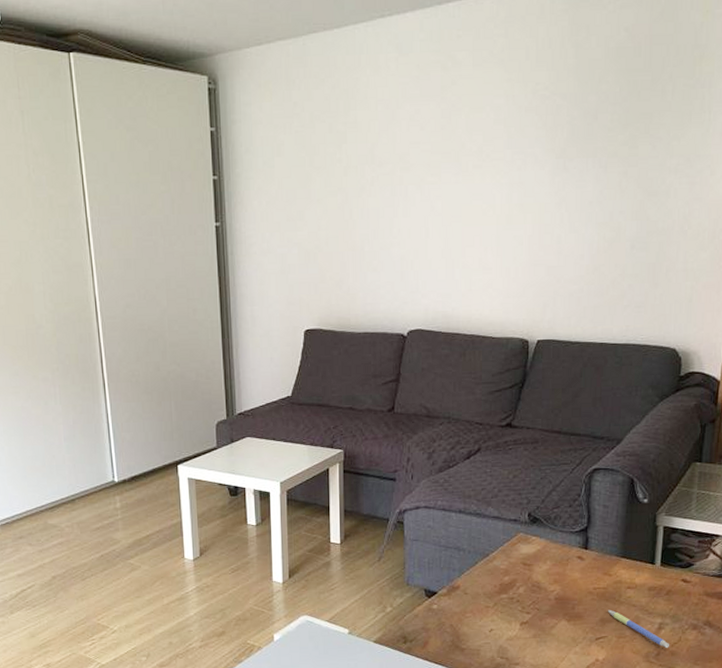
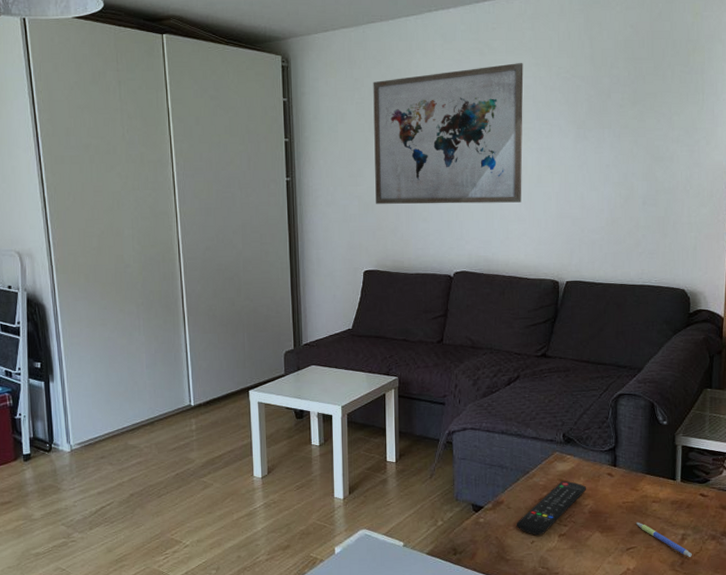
wall art: none [315,79,493,252] -> present [373,63,524,204]
remote control: none [473,564,554,624] -> present [516,481,587,536]

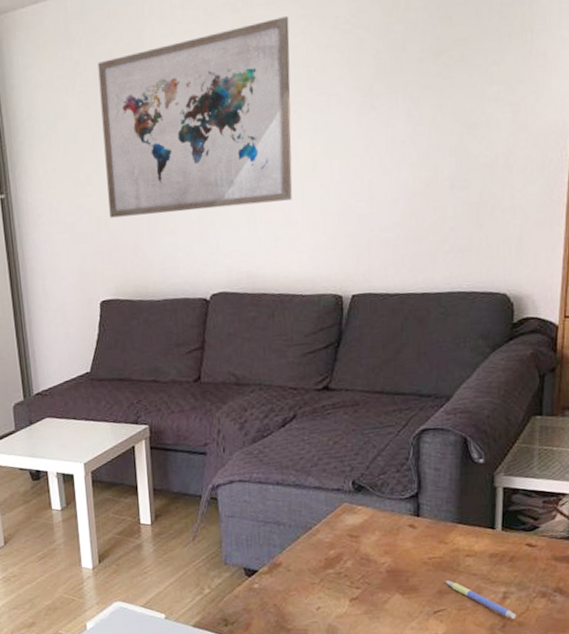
remote control: present [516,481,587,536] -> none [297,536,384,601]

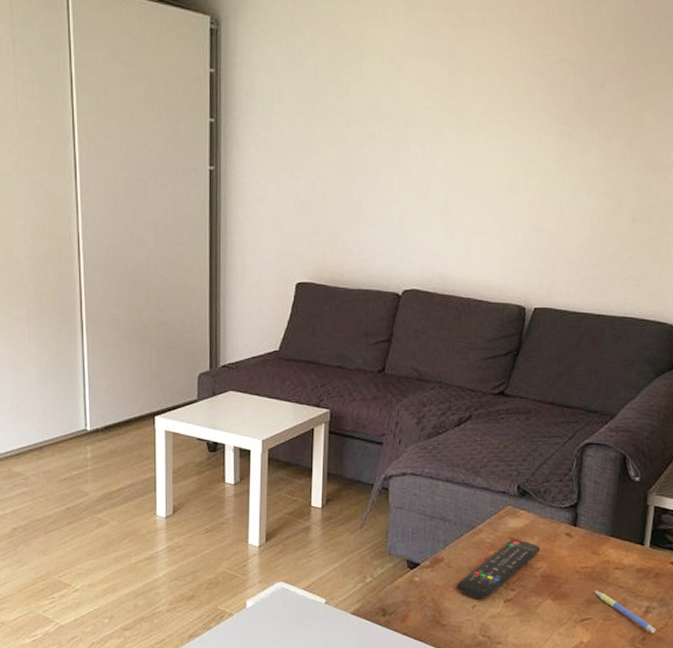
wall art: present [97,16,293,218] -> none [315,40,502,211]
remote control: none [297,536,384,601] -> present [456,539,541,600]

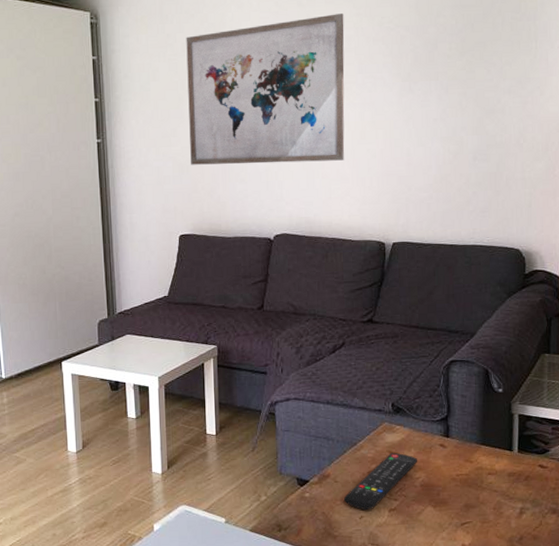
wall art: none [315,40,502,211] -> present [186,13,345,165]
pen: present [594,590,656,634] -> none [470,495,531,533]

